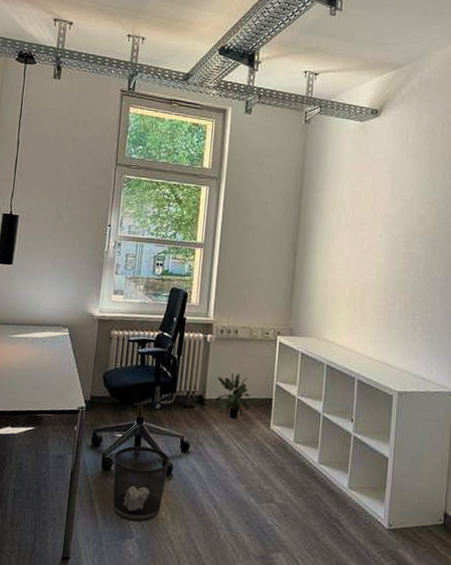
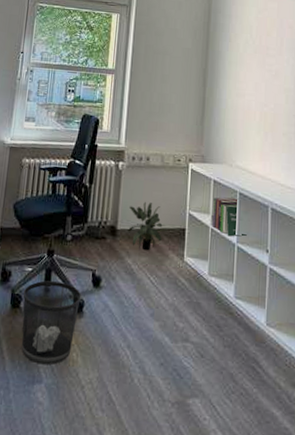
books: none [299,369,333,407] -> present [212,197,247,237]

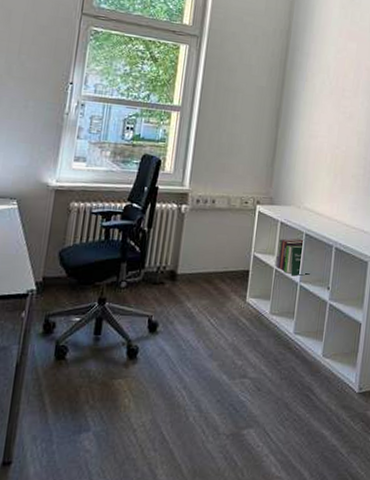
waste bin: present [22,280,81,365] -> none [67,330,136,412]
potted plant: present [128,201,166,251] -> none [189,244,229,294]

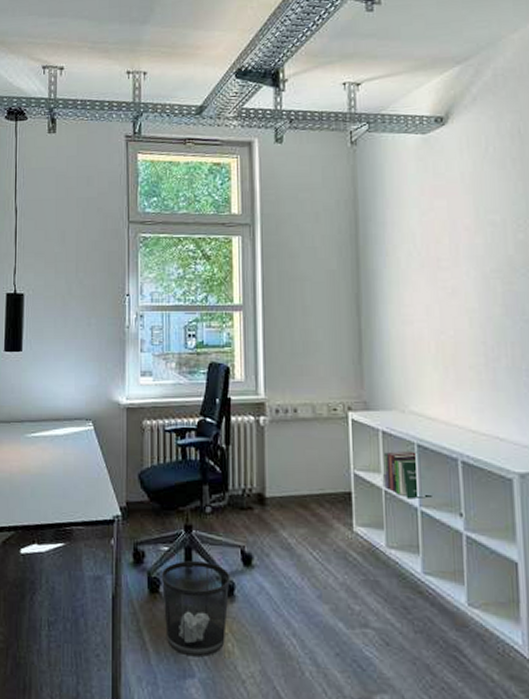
waste bin: none [67,330,136,412] -> present [161,560,230,657]

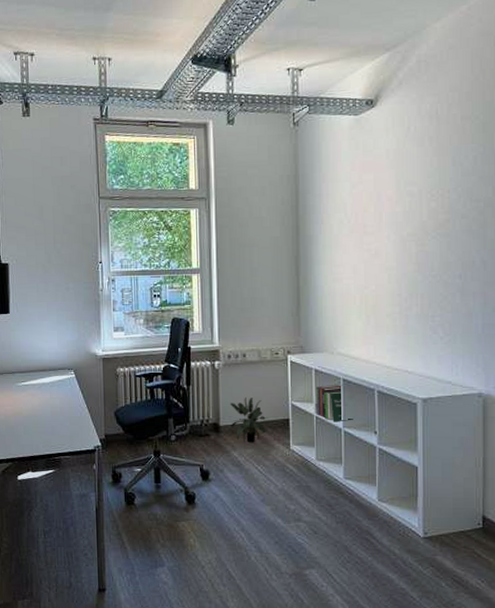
waste bin: present [161,560,230,657] -> none [135,478,192,550]
potted plant: none [278,462,327,521] -> present [230,397,270,443]

